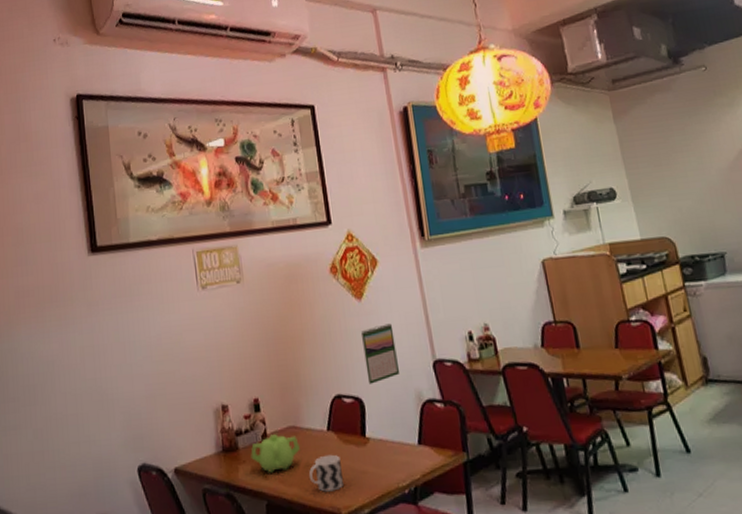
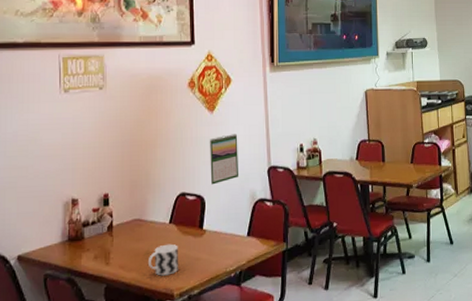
teapot: present [250,434,300,473] -> none [95,226,142,260]

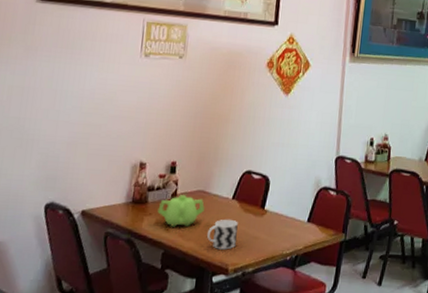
teapot: none [95,226,142,260] -> present [157,195,205,227]
calendar: present [209,134,239,185] -> none [277,119,310,167]

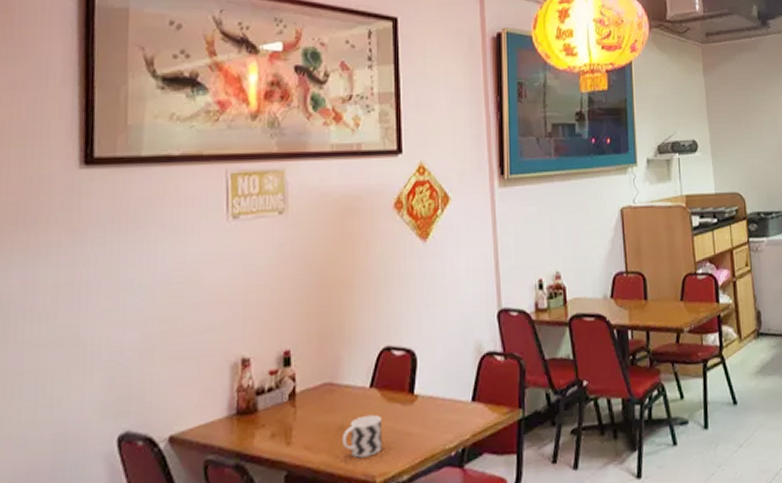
teapot: present [157,195,205,227] -> none [272,392,334,439]

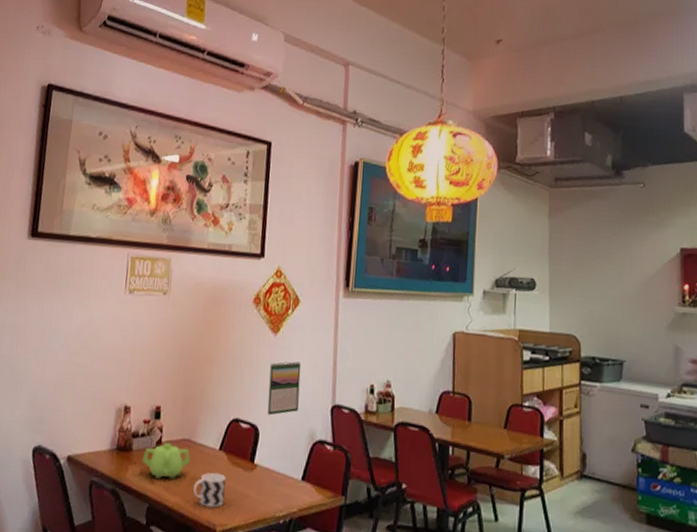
teapot: none [272,392,334,439] -> present [142,443,190,479]
calendar: none [421,268,461,335] -> present [267,361,301,415]

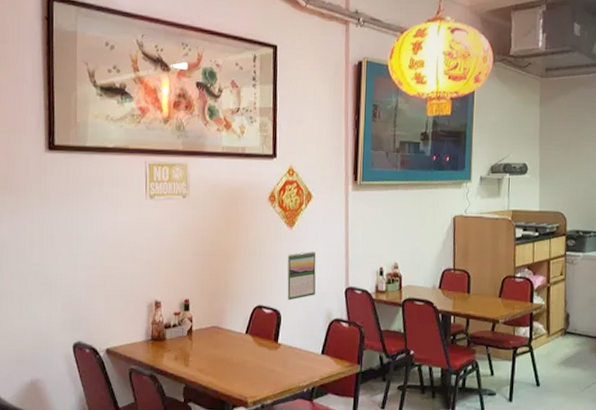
teapot: present [142,443,190,479] -> none [176,331,220,362]
cup: present [193,472,226,508] -> none [225,353,254,383]

